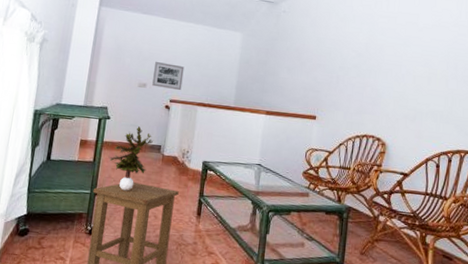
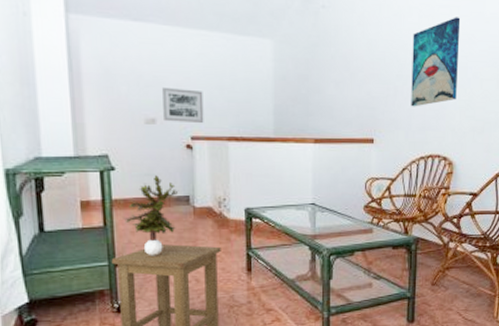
wall art: none [350,25,397,94] -> present [411,17,461,107]

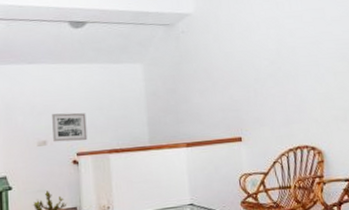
wall art: present [411,17,461,107] -> none [264,24,314,105]

